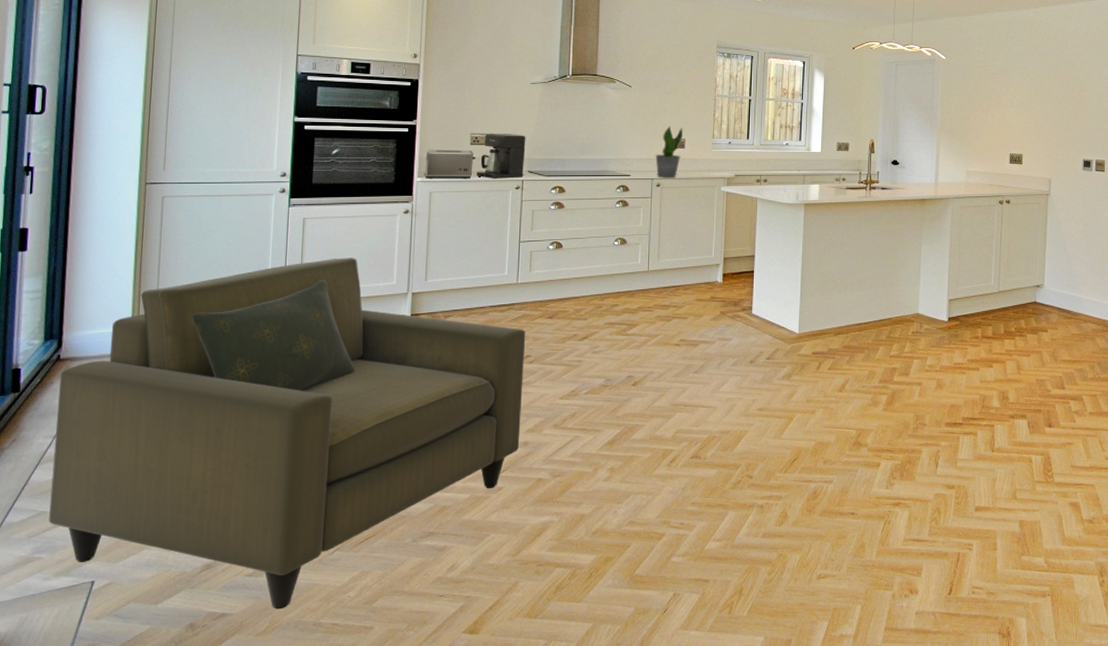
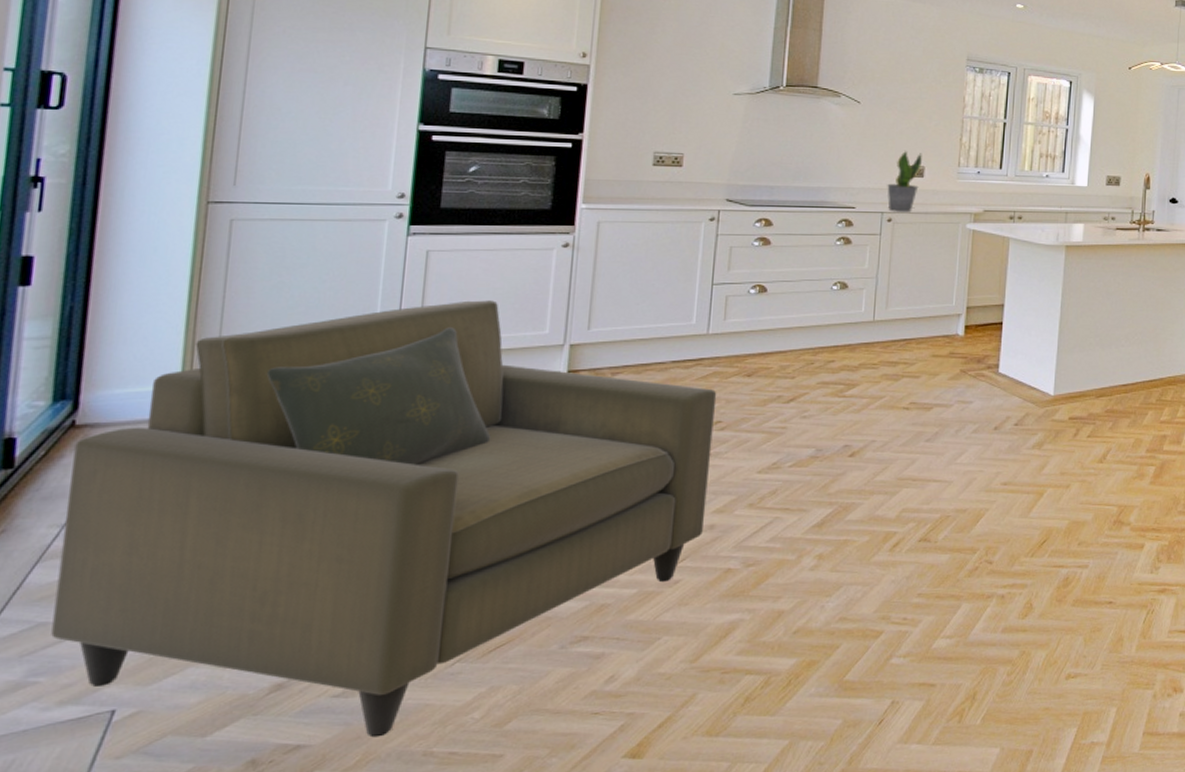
toaster: present [424,149,476,180] -> none [590,170,659,208]
coffee maker: present [476,133,526,180] -> none [659,152,725,209]

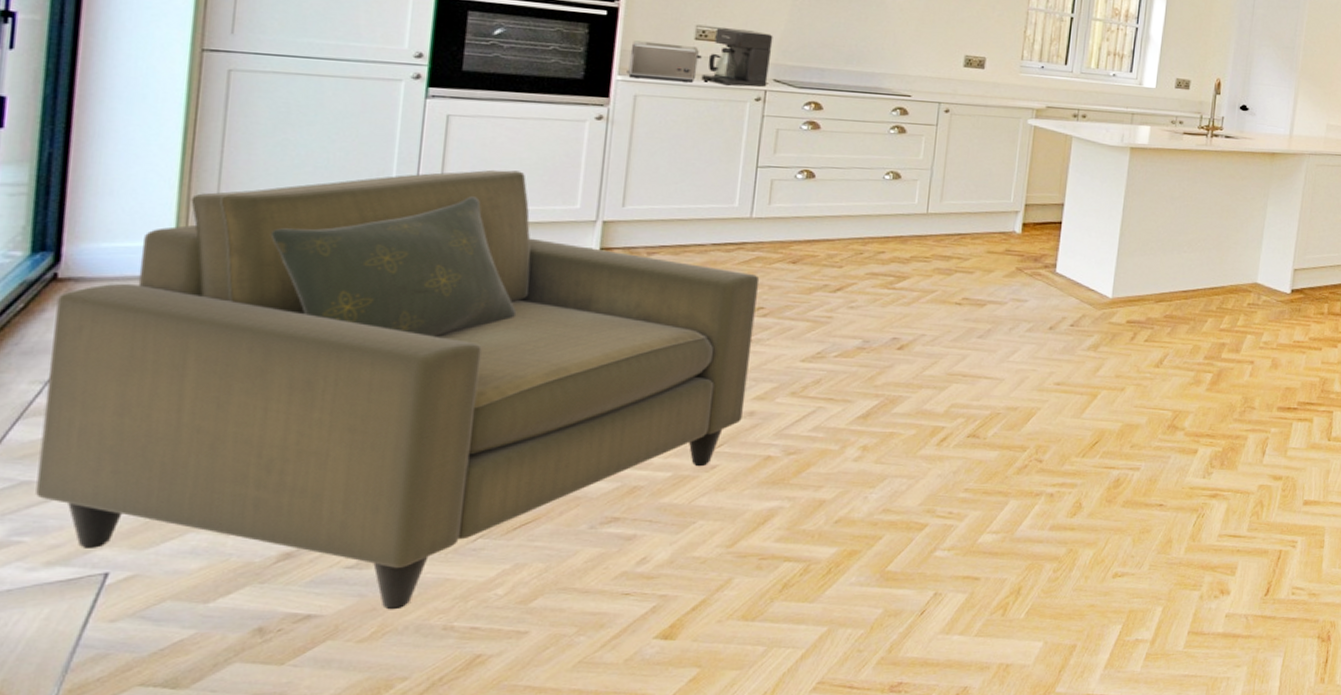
toaster: none [590,170,659,208] -> present [627,40,702,84]
coffee maker: none [659,152,725,209] -> present [701,27,773,88]
potted plant: present [887,150,922,212] -> none [945,39,984,104]

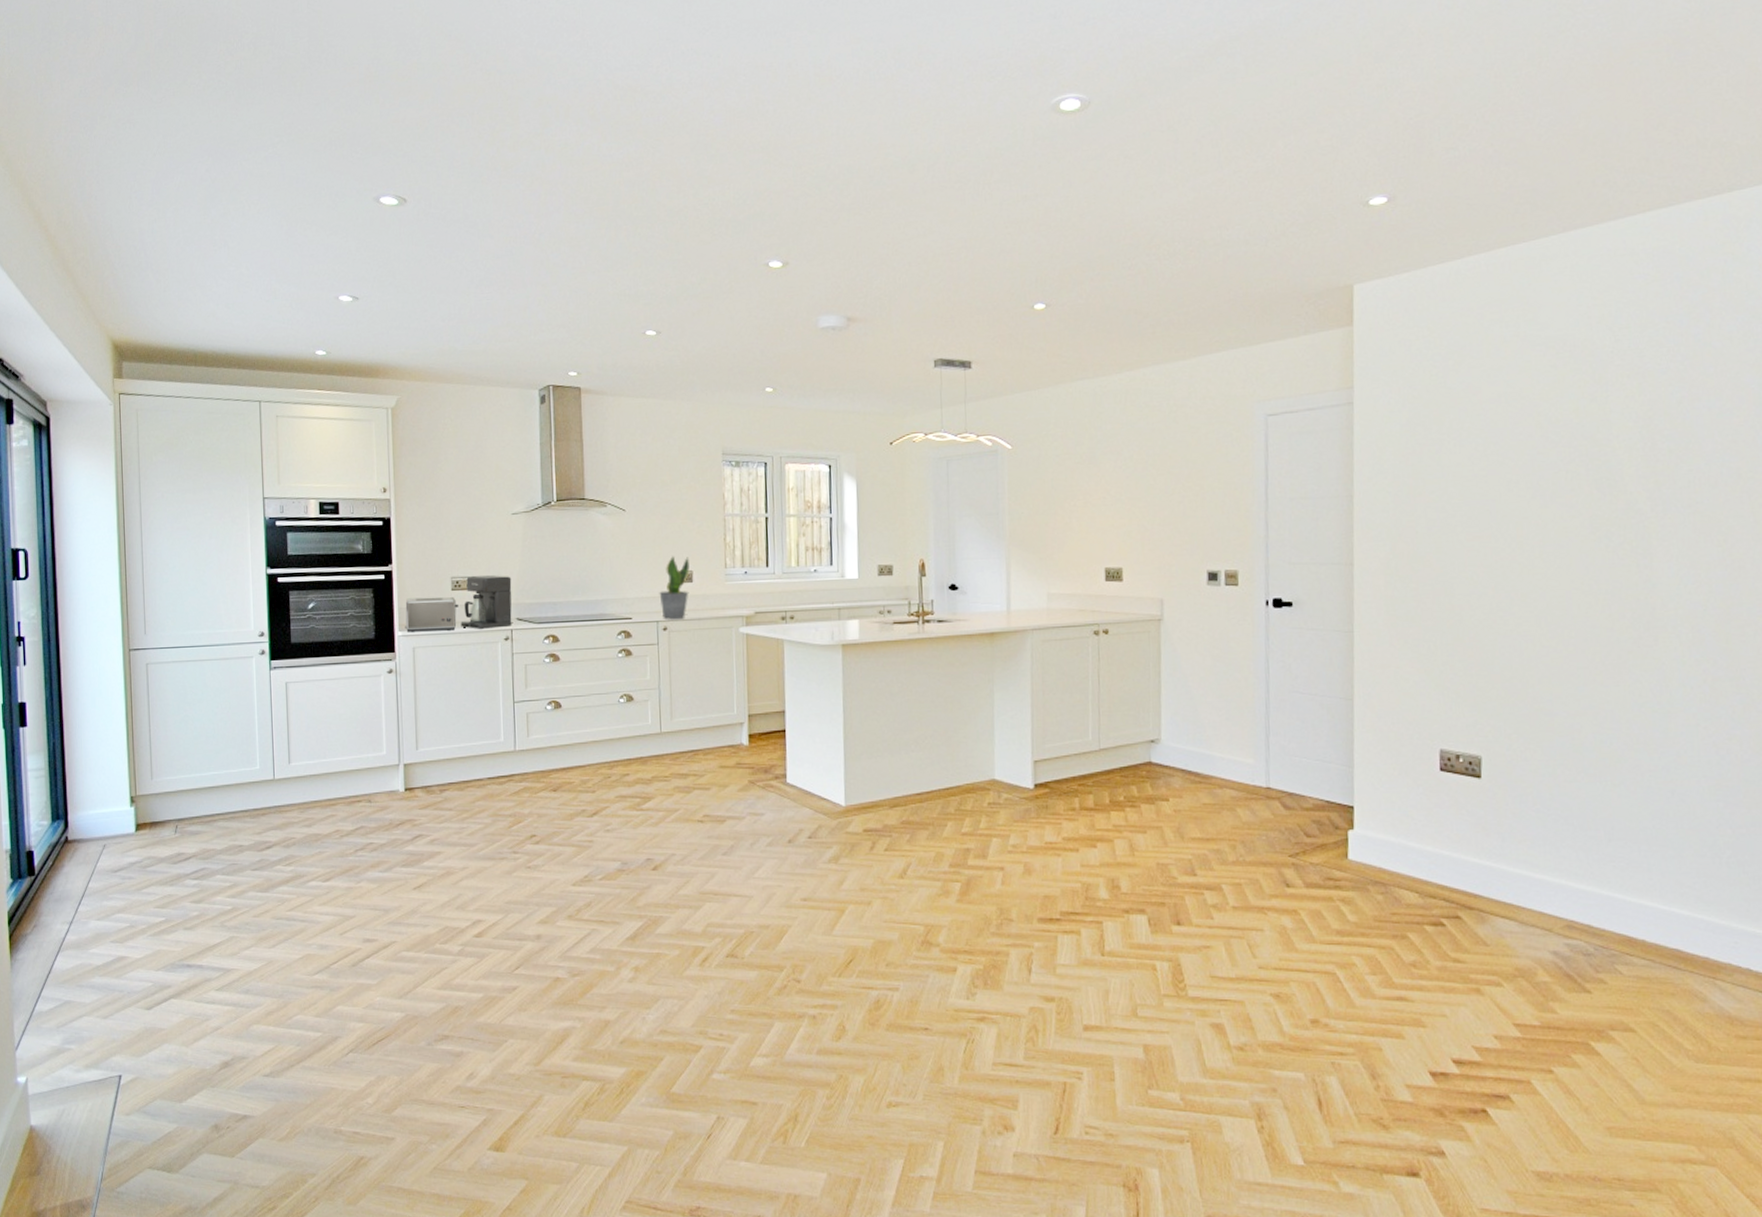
armchair: present [36,169,760,610] -> none [70,725,532,1114]
potted plant: none [945,39,984,104] -> present [659,555,690,620]

